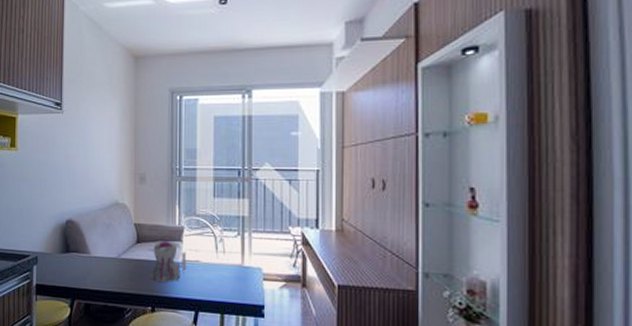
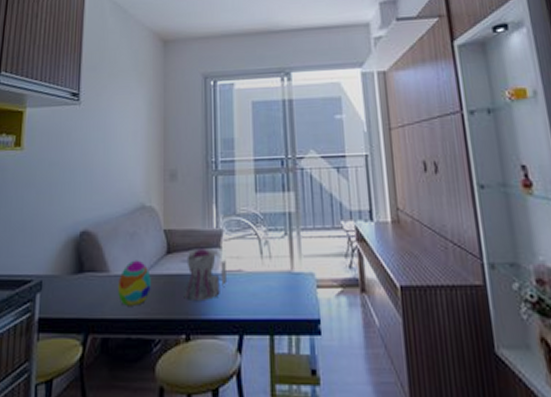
decorative egg: none [96,246,123,282] -> present [117,260,151,306]

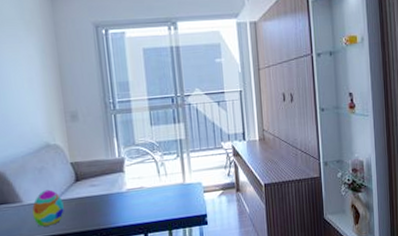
teapot: present [179,248,226,300] -> none [87,173,131,215]

